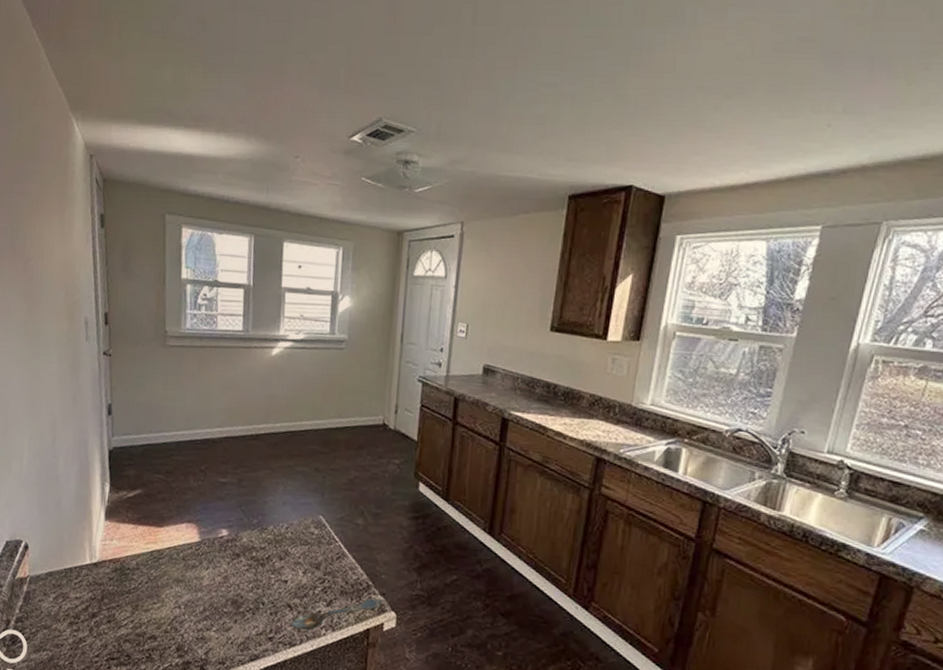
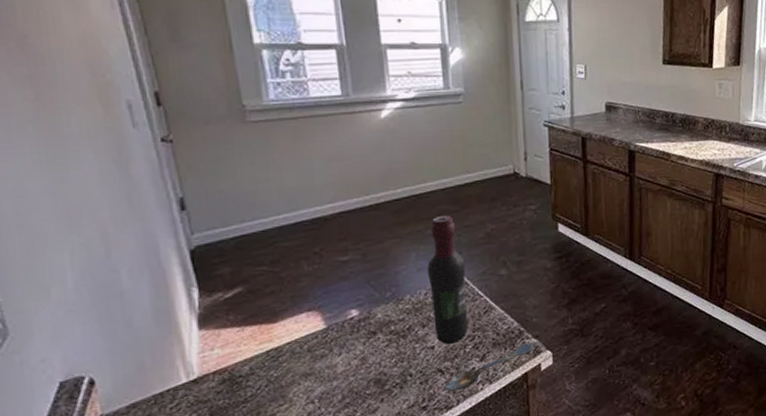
wine bottle: none [290,455,326,582] -> present [427,215,468,344]

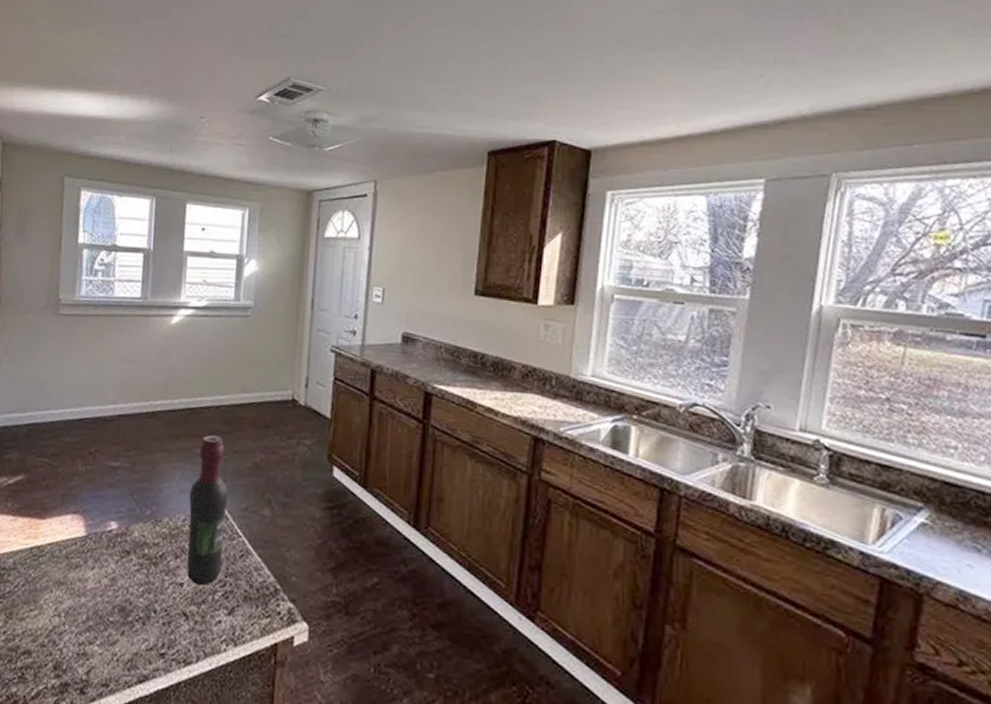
spoon: present [444,341,537,392] -> none [186,605,293,645]

